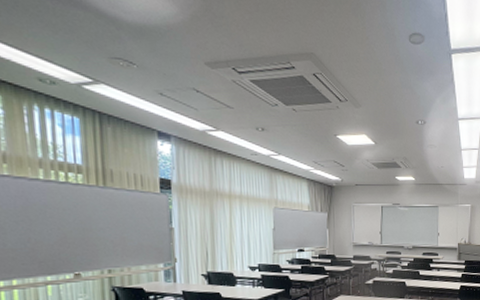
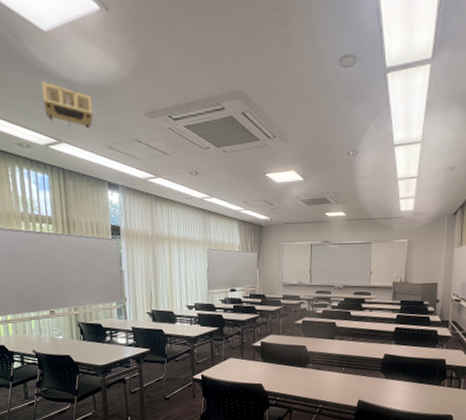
projector: none [74,12,142,72] -> present [41,81,94,129]

